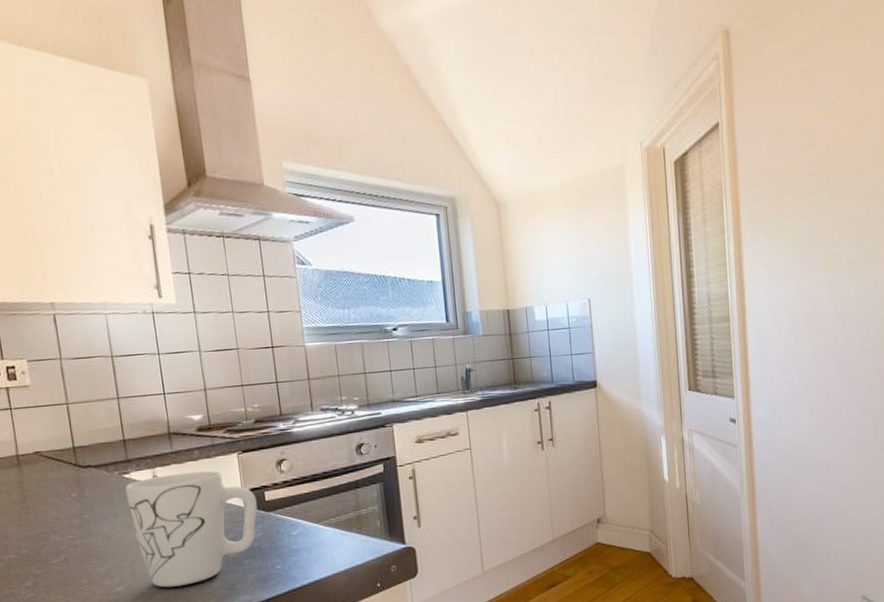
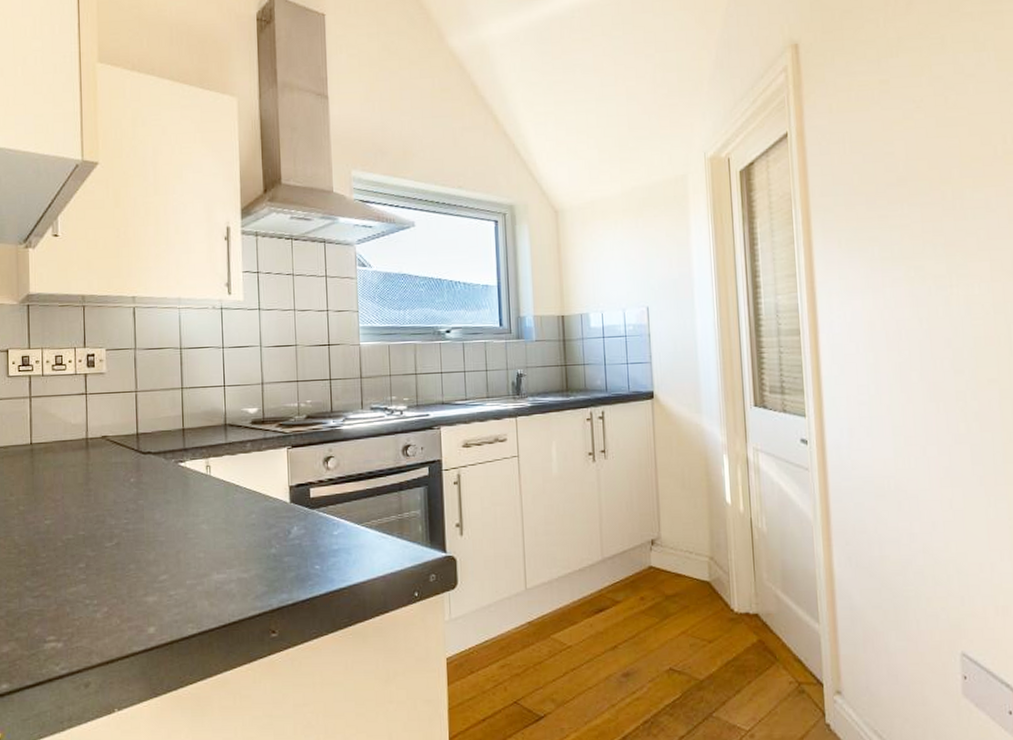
mug: present [125,471,258,588] -> none [179,463,302,580]

